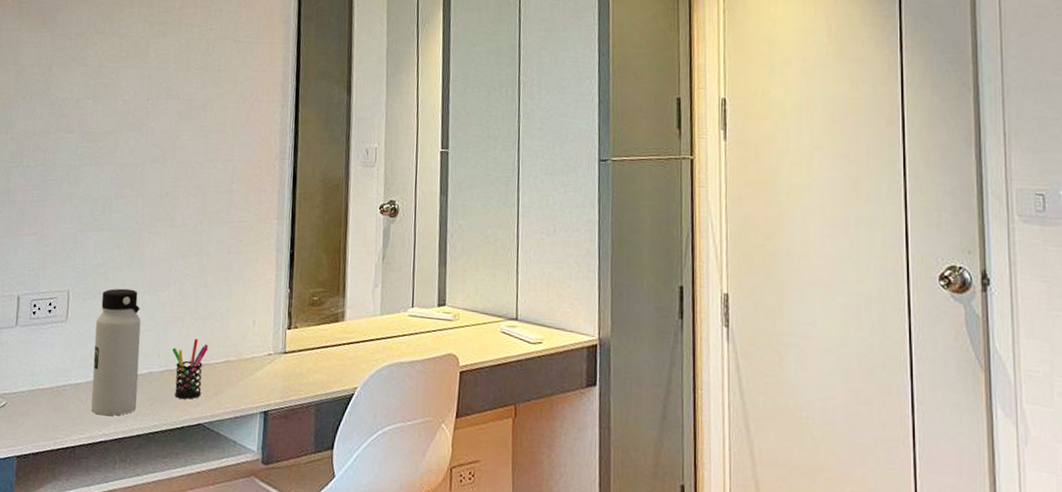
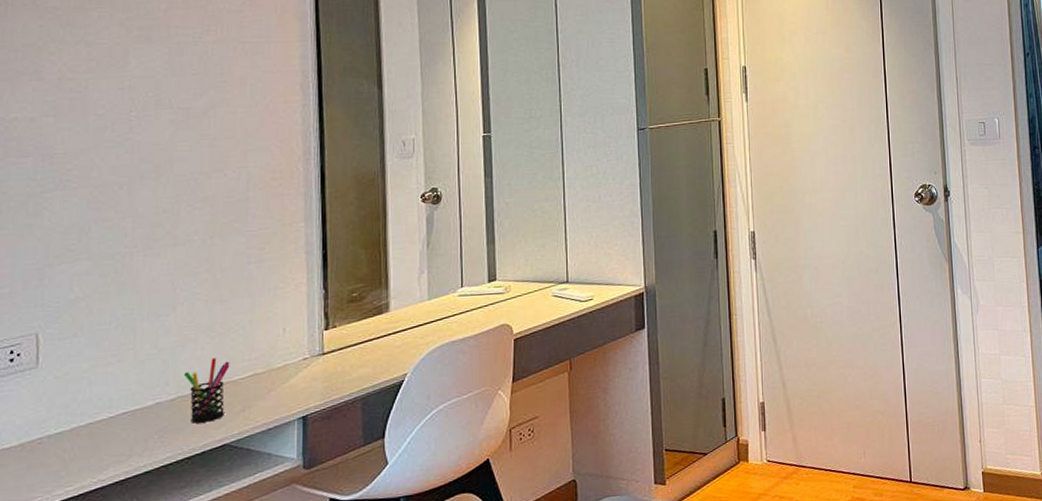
water bottle: present [91,288,141,416] -> none [78,319,142,461]

